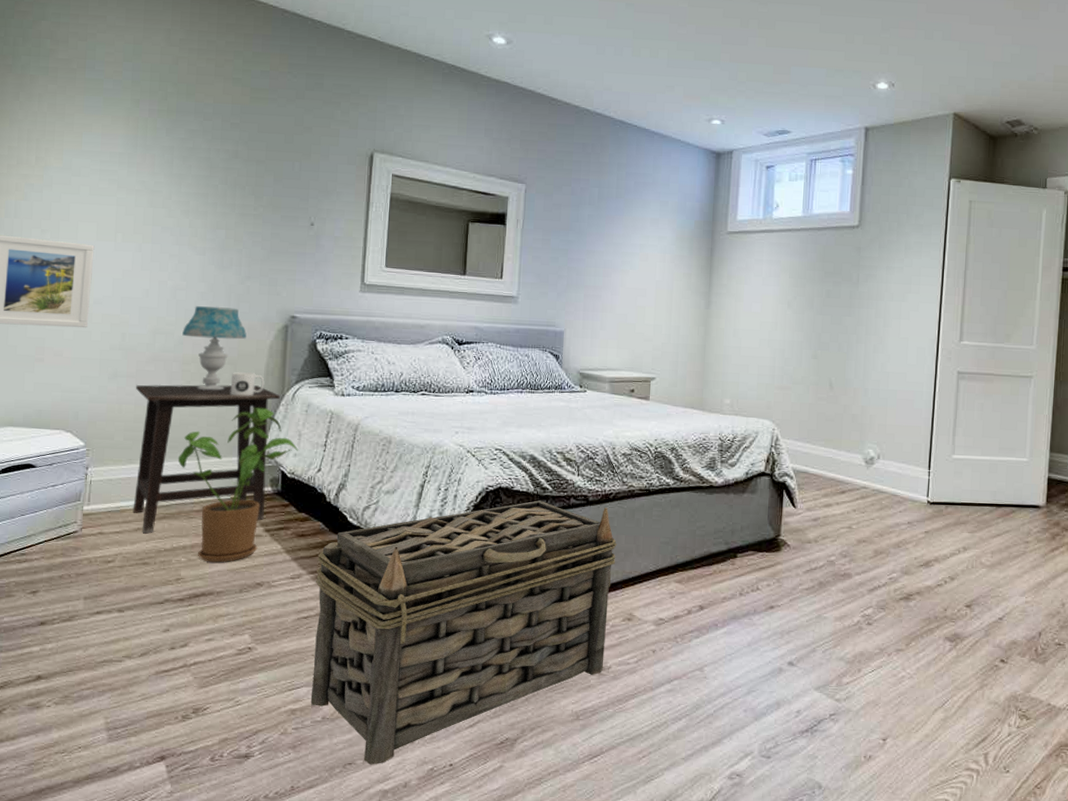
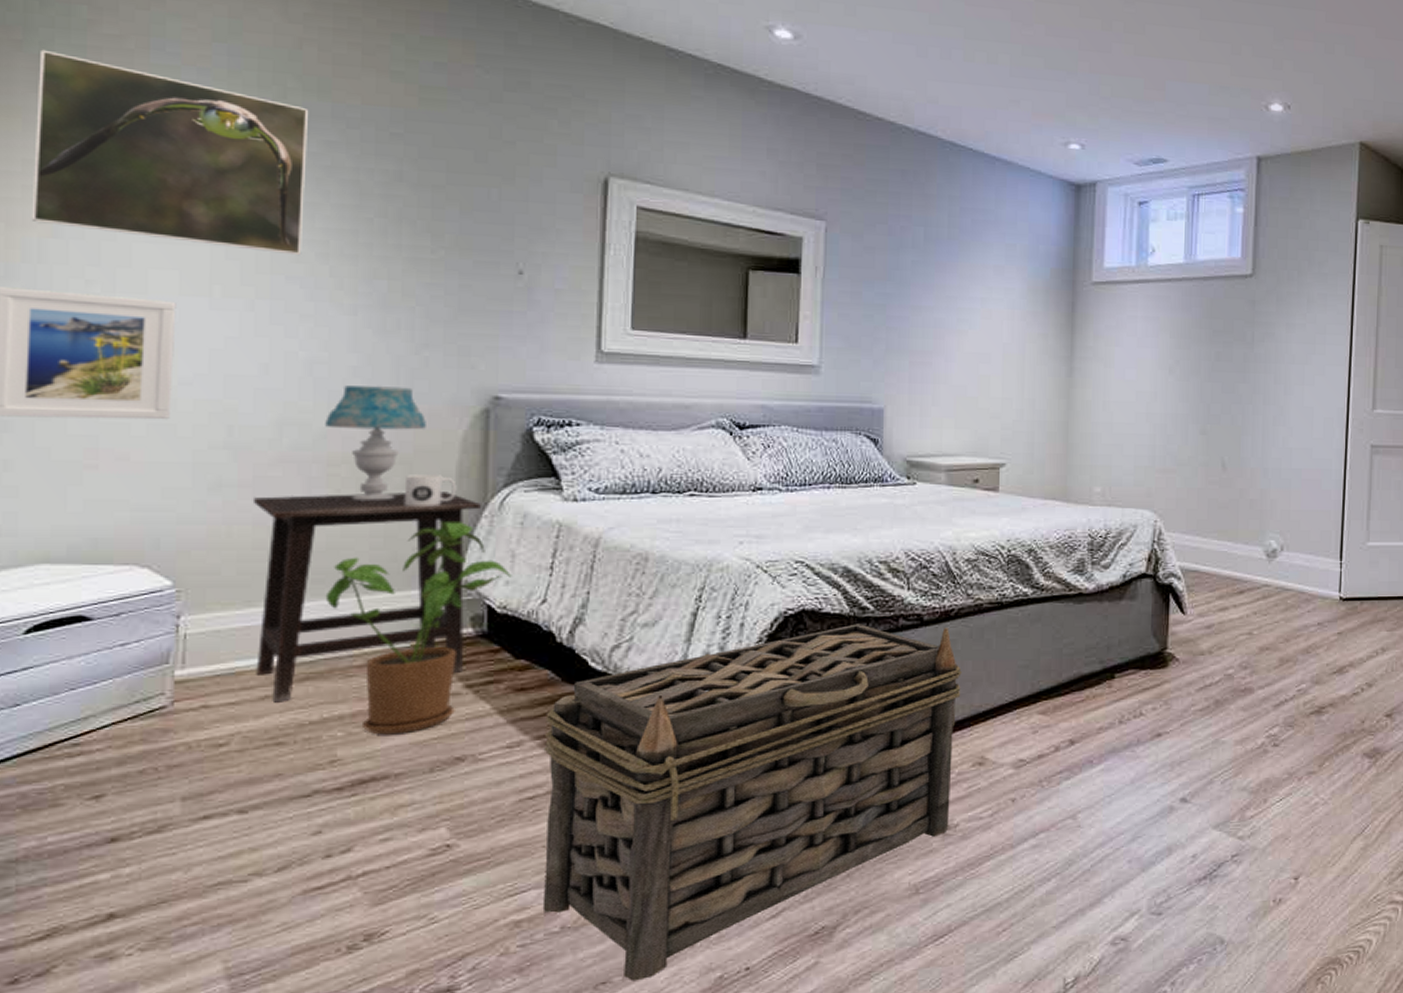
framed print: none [12,71,181,212] -> present [31,49,309,256]

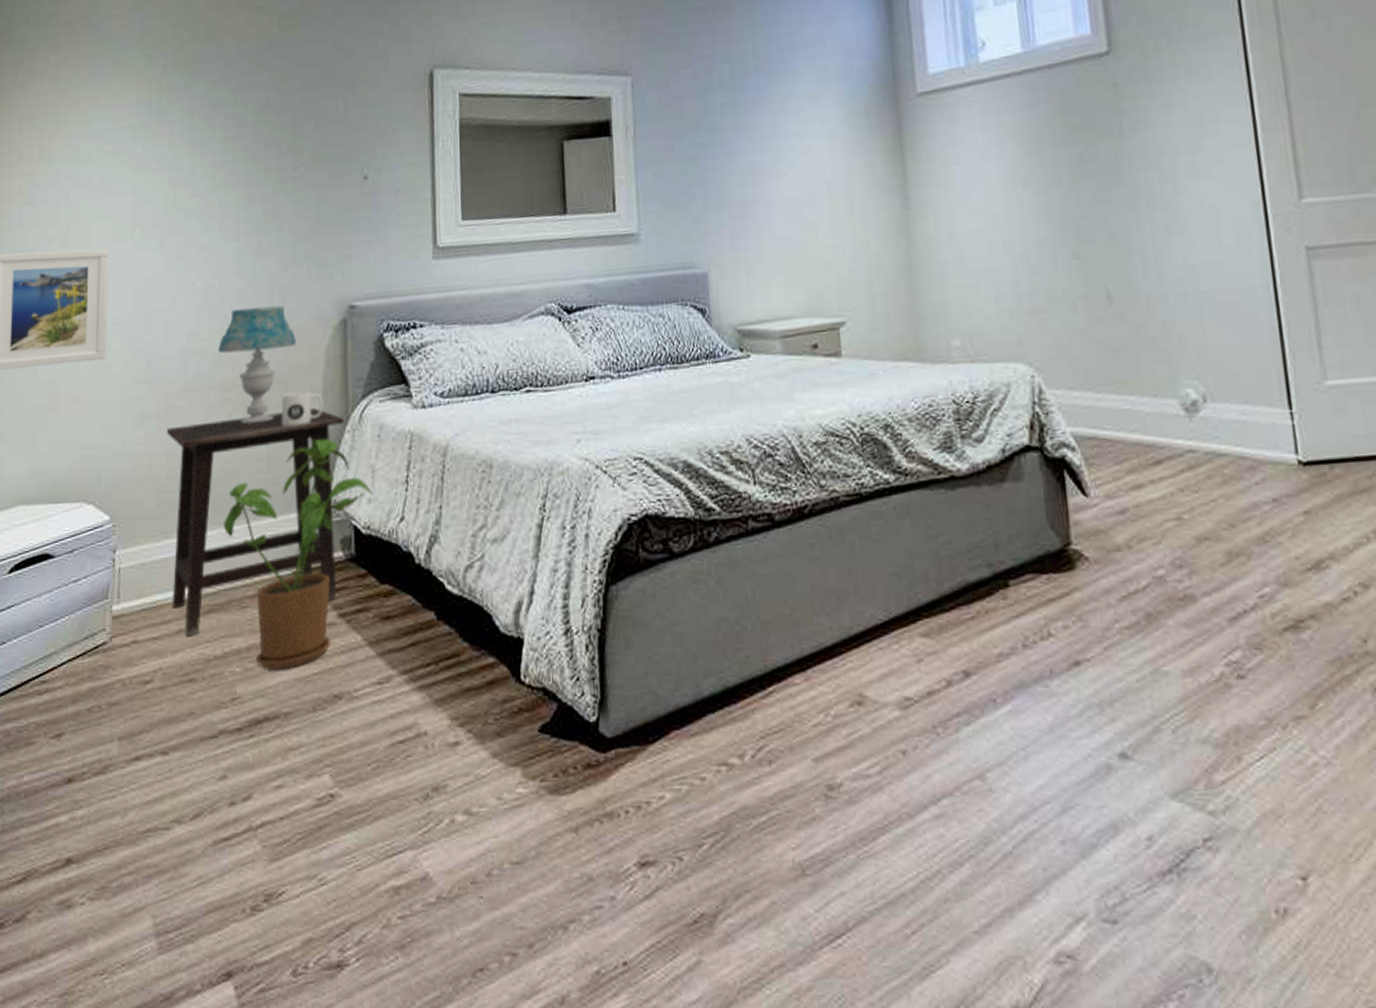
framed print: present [31,49,309,256] -> none [14,44,199,194]
basket: present [542,624,962,981] -> none [410,528,831,970]

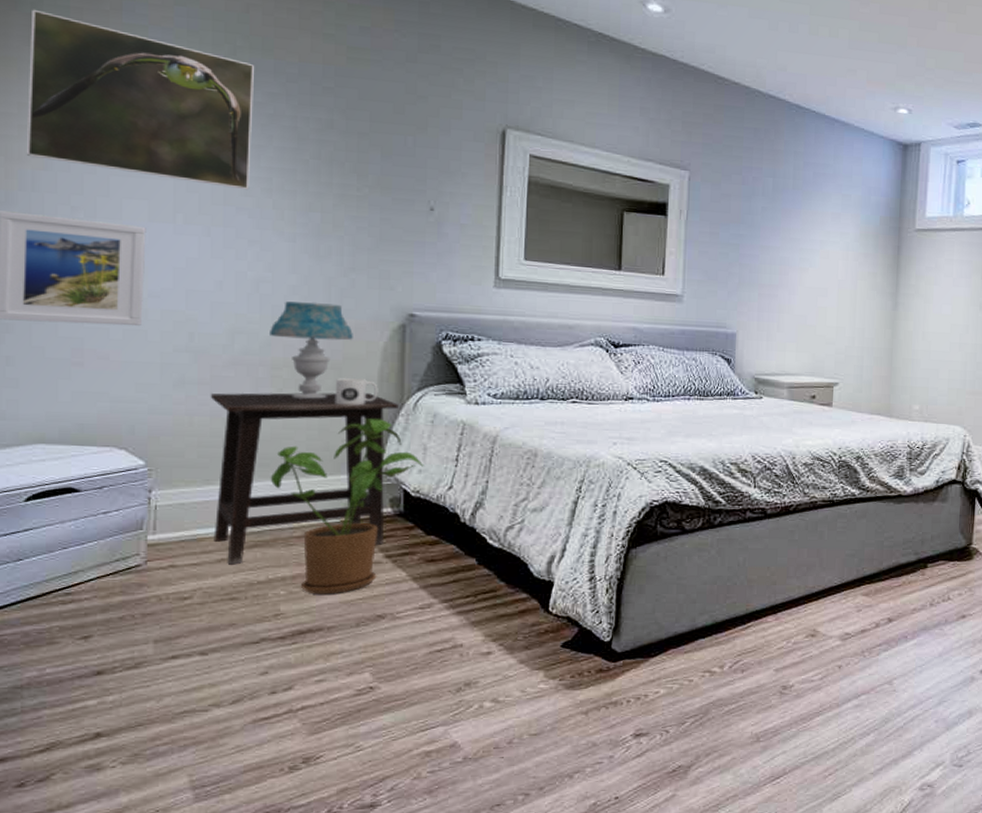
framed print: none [14,44,199,194] -> present [26,9,255,190]

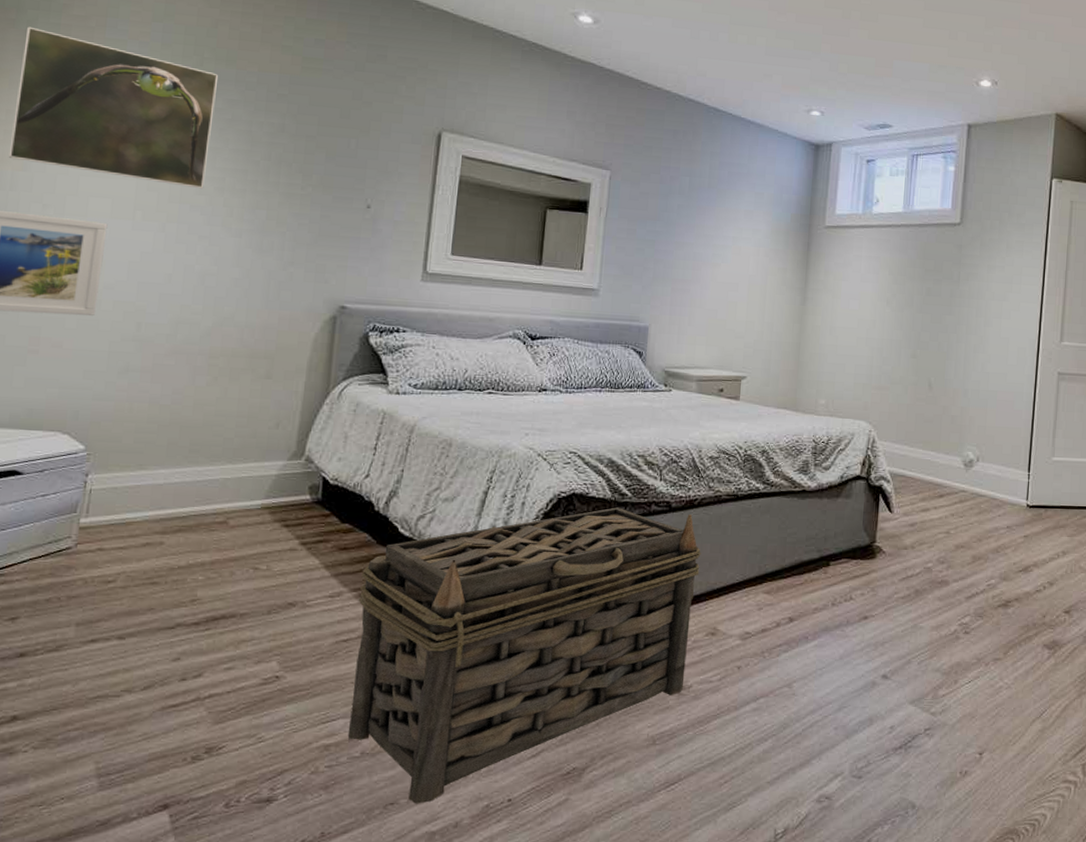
side table: present [210,392,398,565] -> none [141,380,324,549]
table lamp: present [270,301,353,400] -> none [210,293,287,388]
house plant: present [270,418,424,594] -> none [198,407,344,581]
mug: present [334,378,378,406] -> none [265,367,307,394]
basket: none [448,515,798,805] -> present [347,507,701,804]

